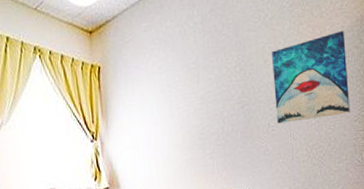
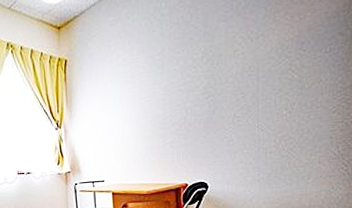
wall art: present [272,30,350,124] -> none [243,16,329,114]

